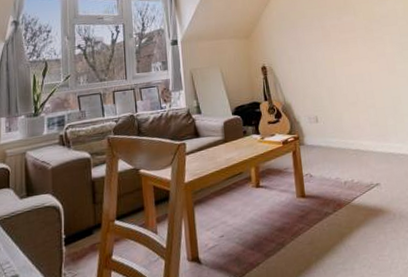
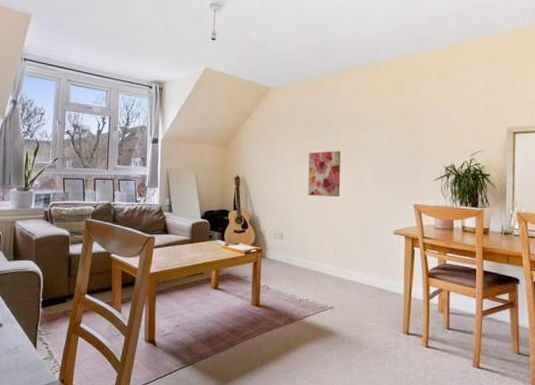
wall art: none [330,27,367,74] -> present [308,151,341,198]

